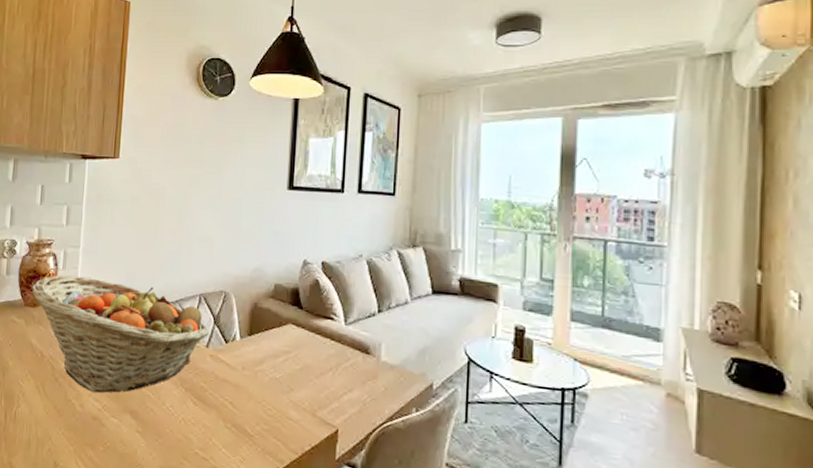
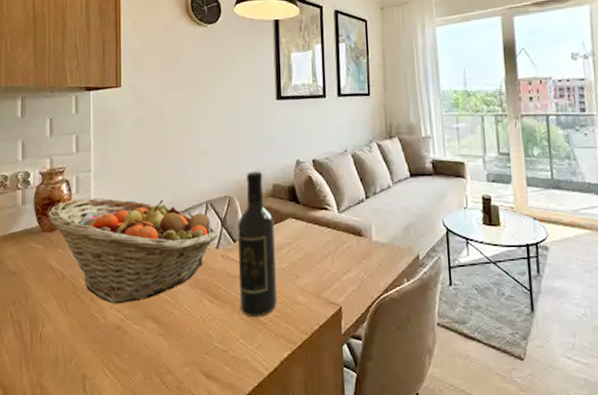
wine bottle: none [226,267,273,428] -> present [238,171,277,317]

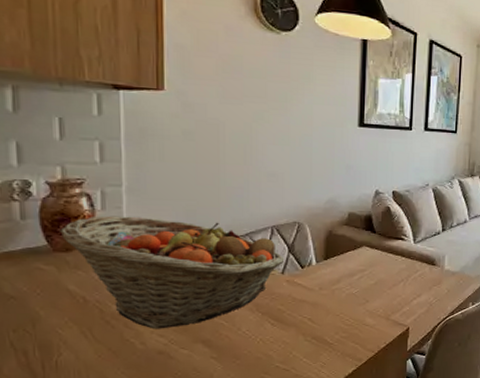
wine bottle: present [238,171,277,317] -> none [305,198,348,338]

